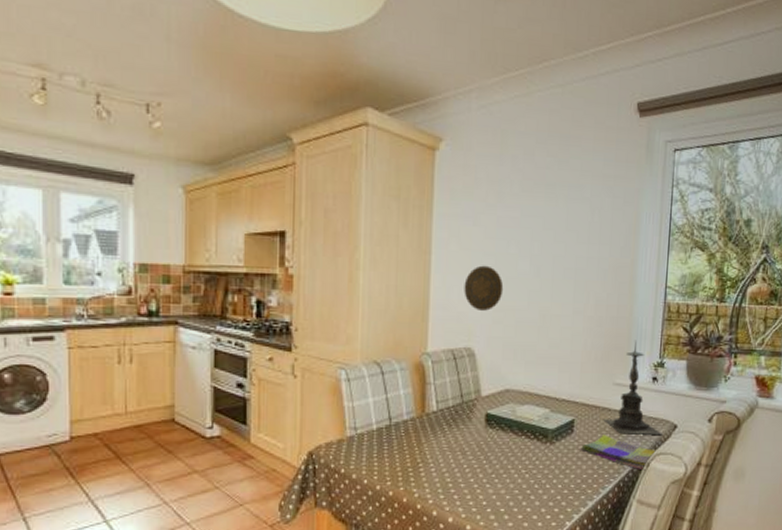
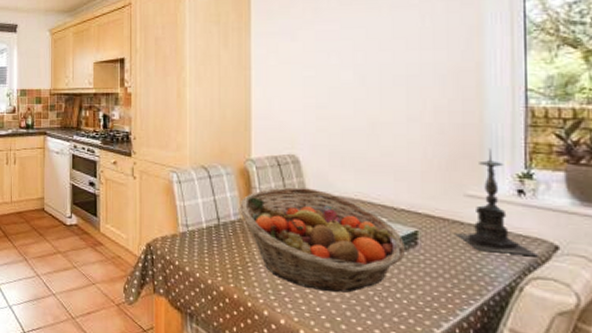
fruit basket: none [411,382,563,484] -> present [238,187,405,293]
decorative plate: present [464,265,504,311] -> none [285,77,326,120]
dish towel: present [580,435,656,471] -> none [427,250,531,296]

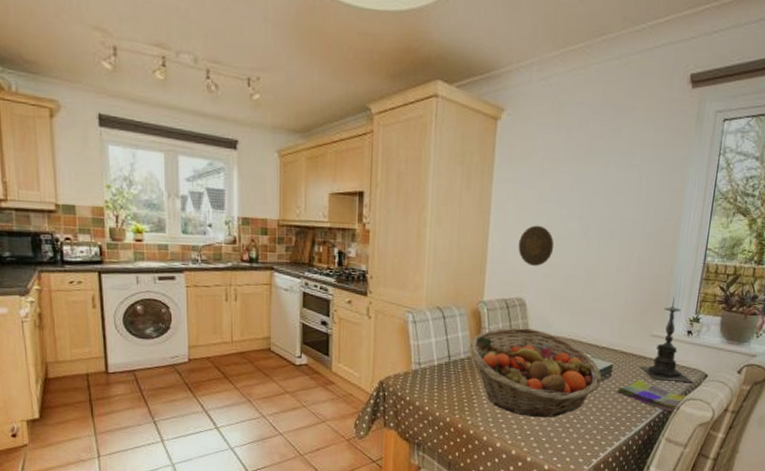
decorative plate: none [285,77,326,120] -> present [518,225,555,266]
dish towel: none [427,250,531,296] -> present [616,380,686,413]

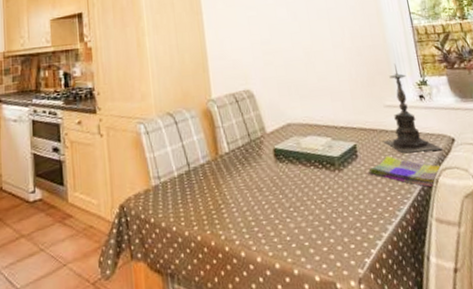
fruit basket: present [468,327,602,417] -> none [205,119,350,219]
decorative plate: present [518,225,555,266] -> none [234,17,269,56]

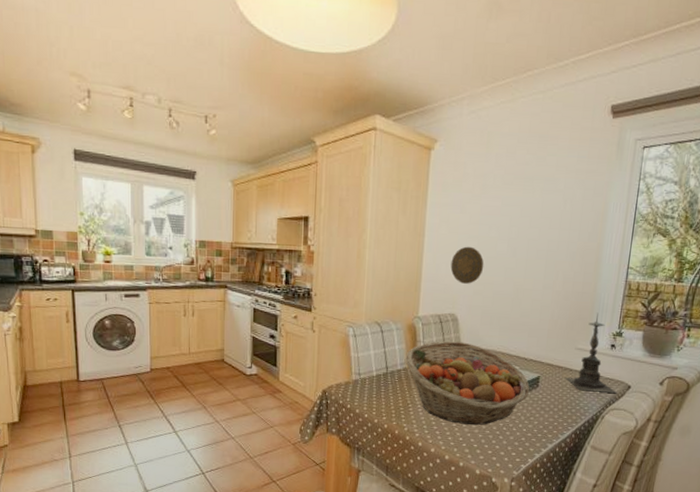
fruit basket: none [205,119,350,219] -> present [404,341,530,425]
decorative plate: none [234,17,269,56] -> present [450,246,484,284]
dish towel: present [367,156,441,188] -> none [543,390,610,422]

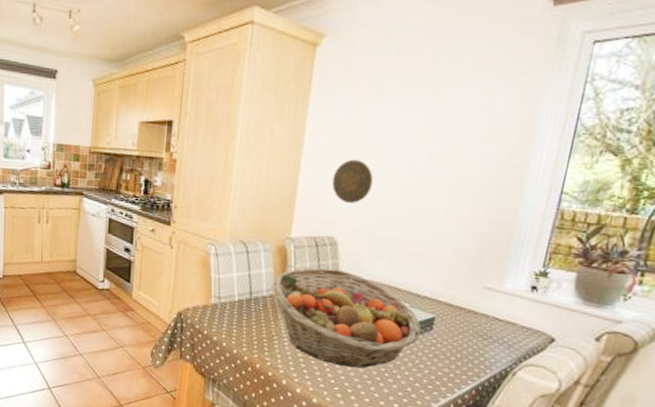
candle holder: present [565,312,618,394] -> none [467,245,537,347]

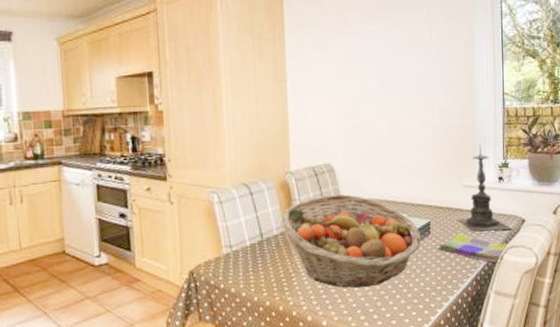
decorative plate: present [332,159,374,204] -> none [319,88,355,129]
dish towel: none [437,336,526,379] -> present [438,233,508,264]
candle holder: none [467,245,537,347] -> present [457,144,513,232]

